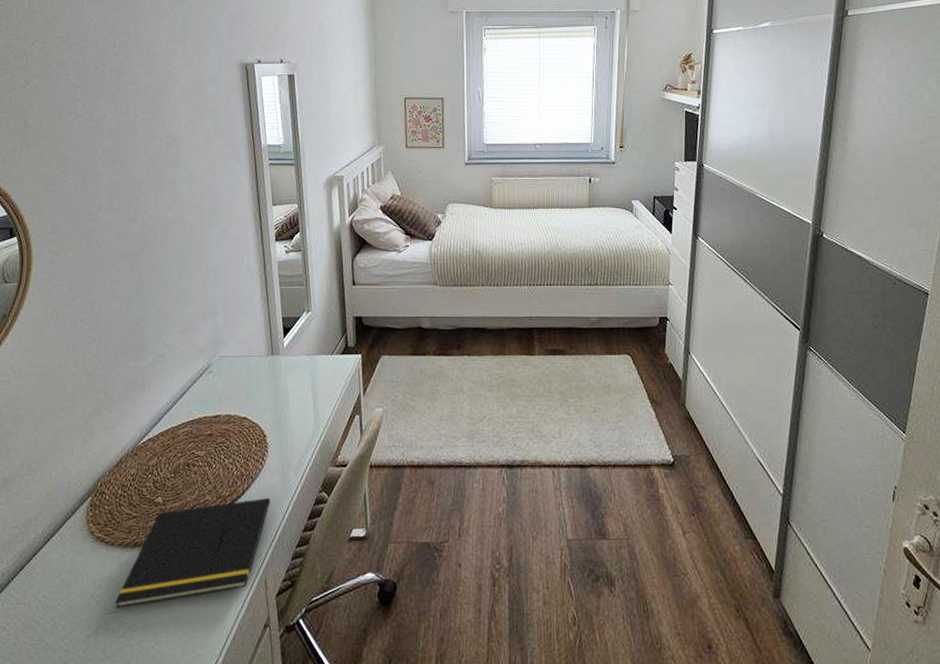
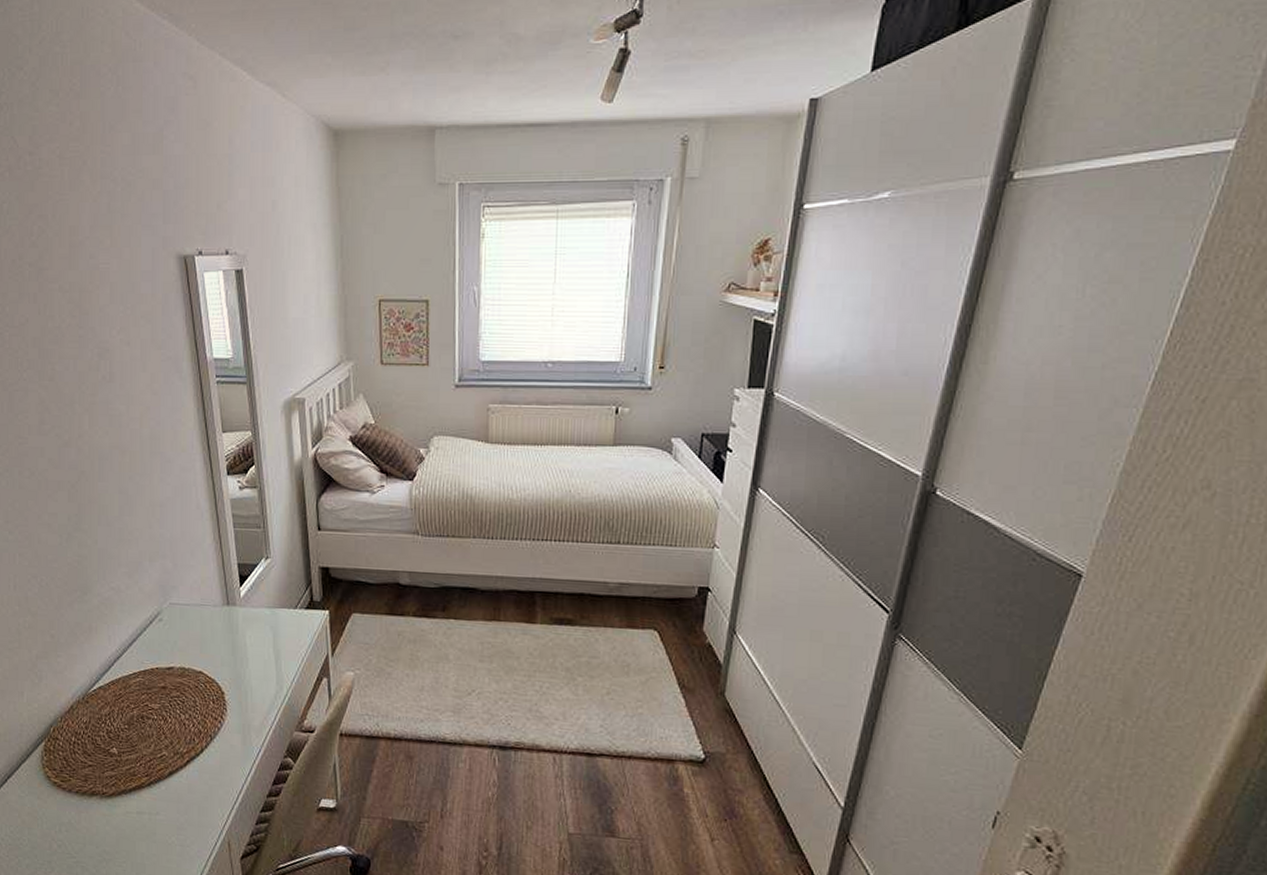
notepad: present [115,497,270,608] -> none [76,758,231,854]

